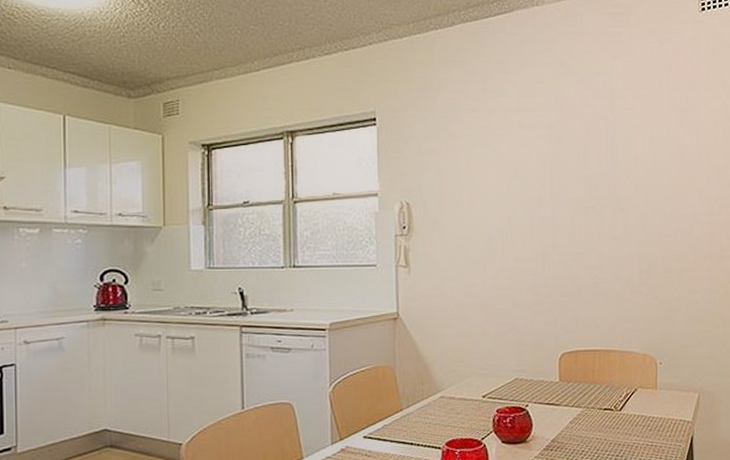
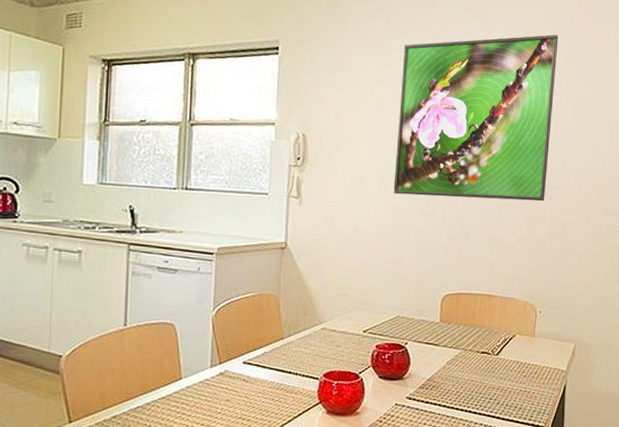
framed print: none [501,82,657,256] -> present [393,34,559,202]

